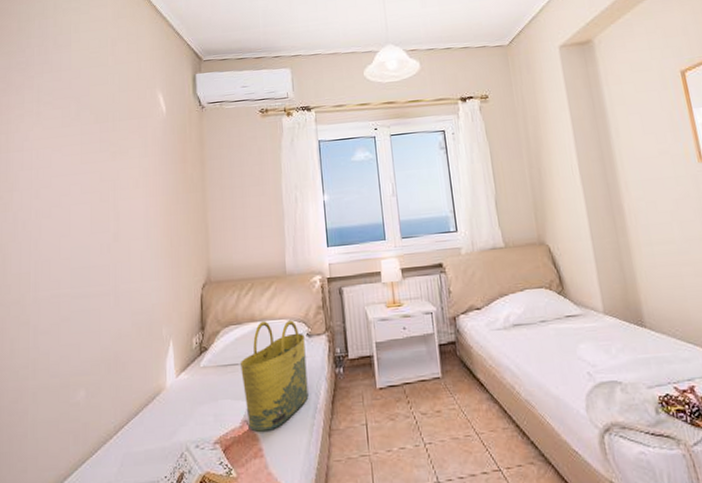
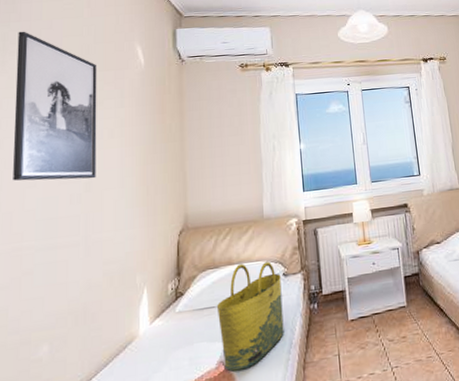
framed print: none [49,82,124,230] -> present [13,31,97,181]

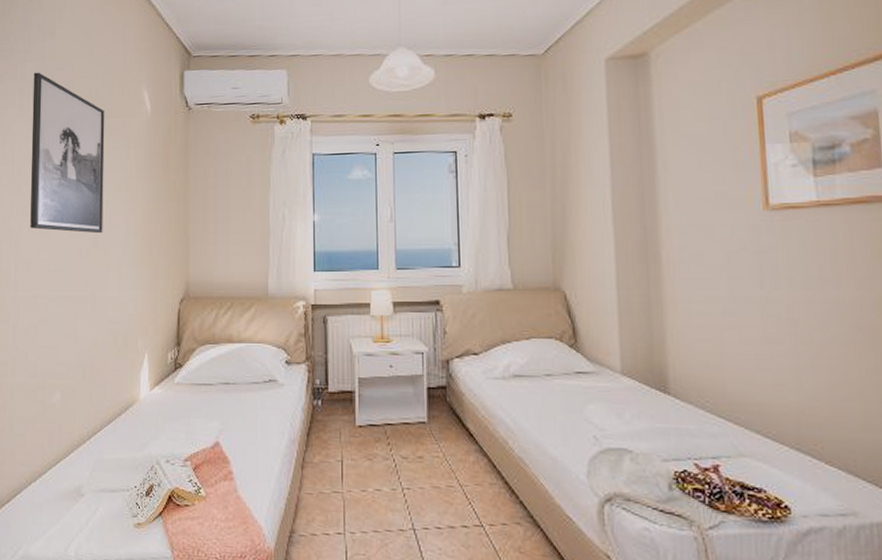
tote bag: present [217,261,284,372] -> none [215,343,283,455]

